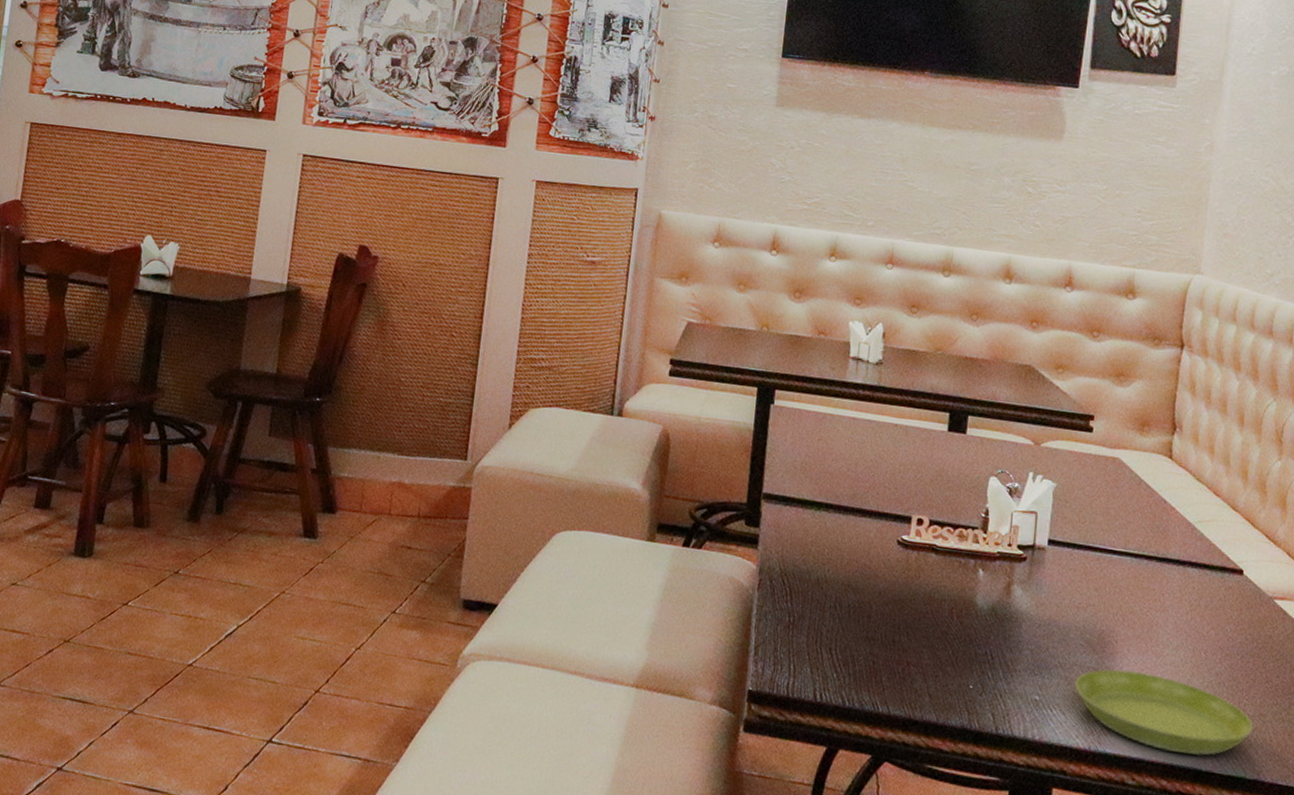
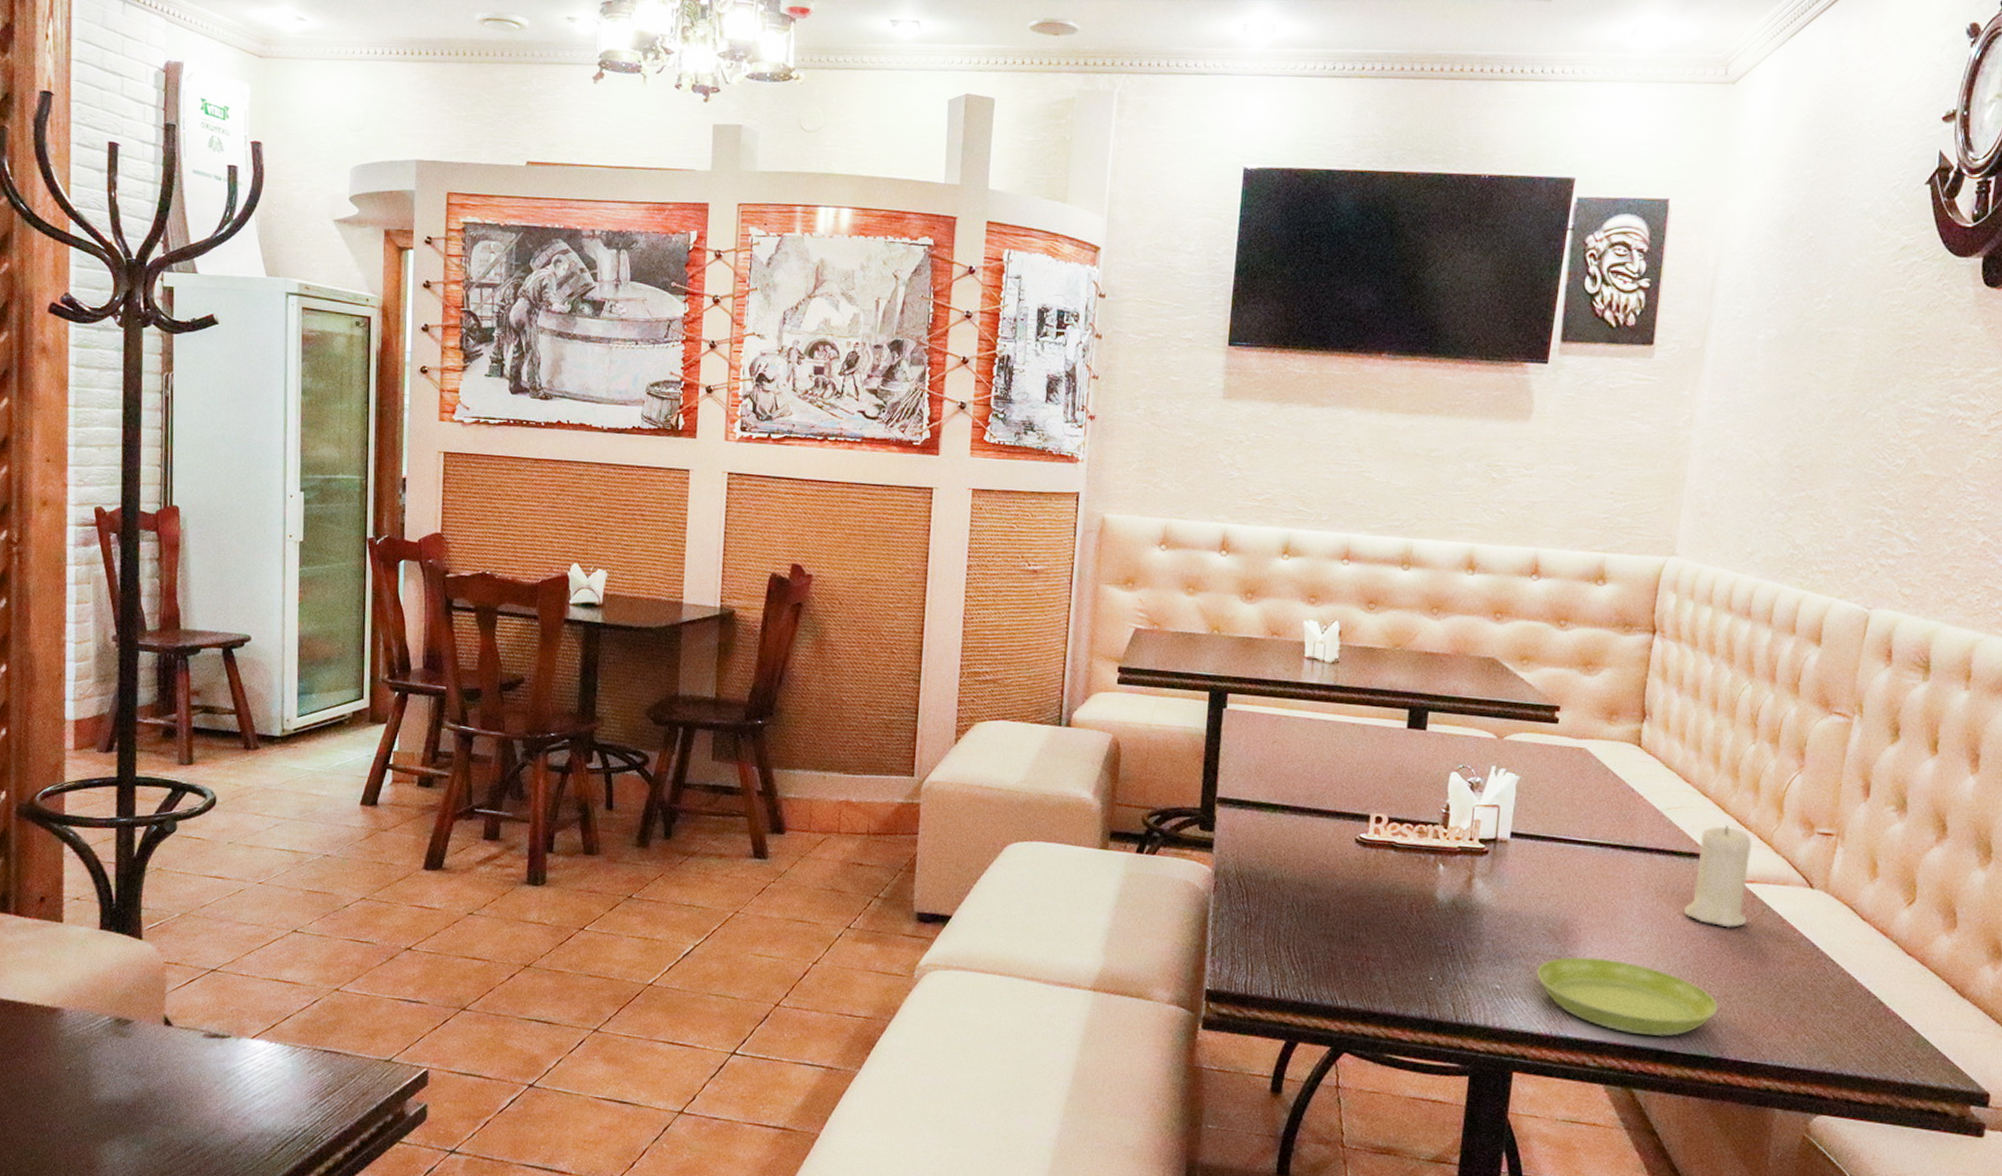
candle: none [1217,540,1281,645] -> present [1684,825,1752,928]

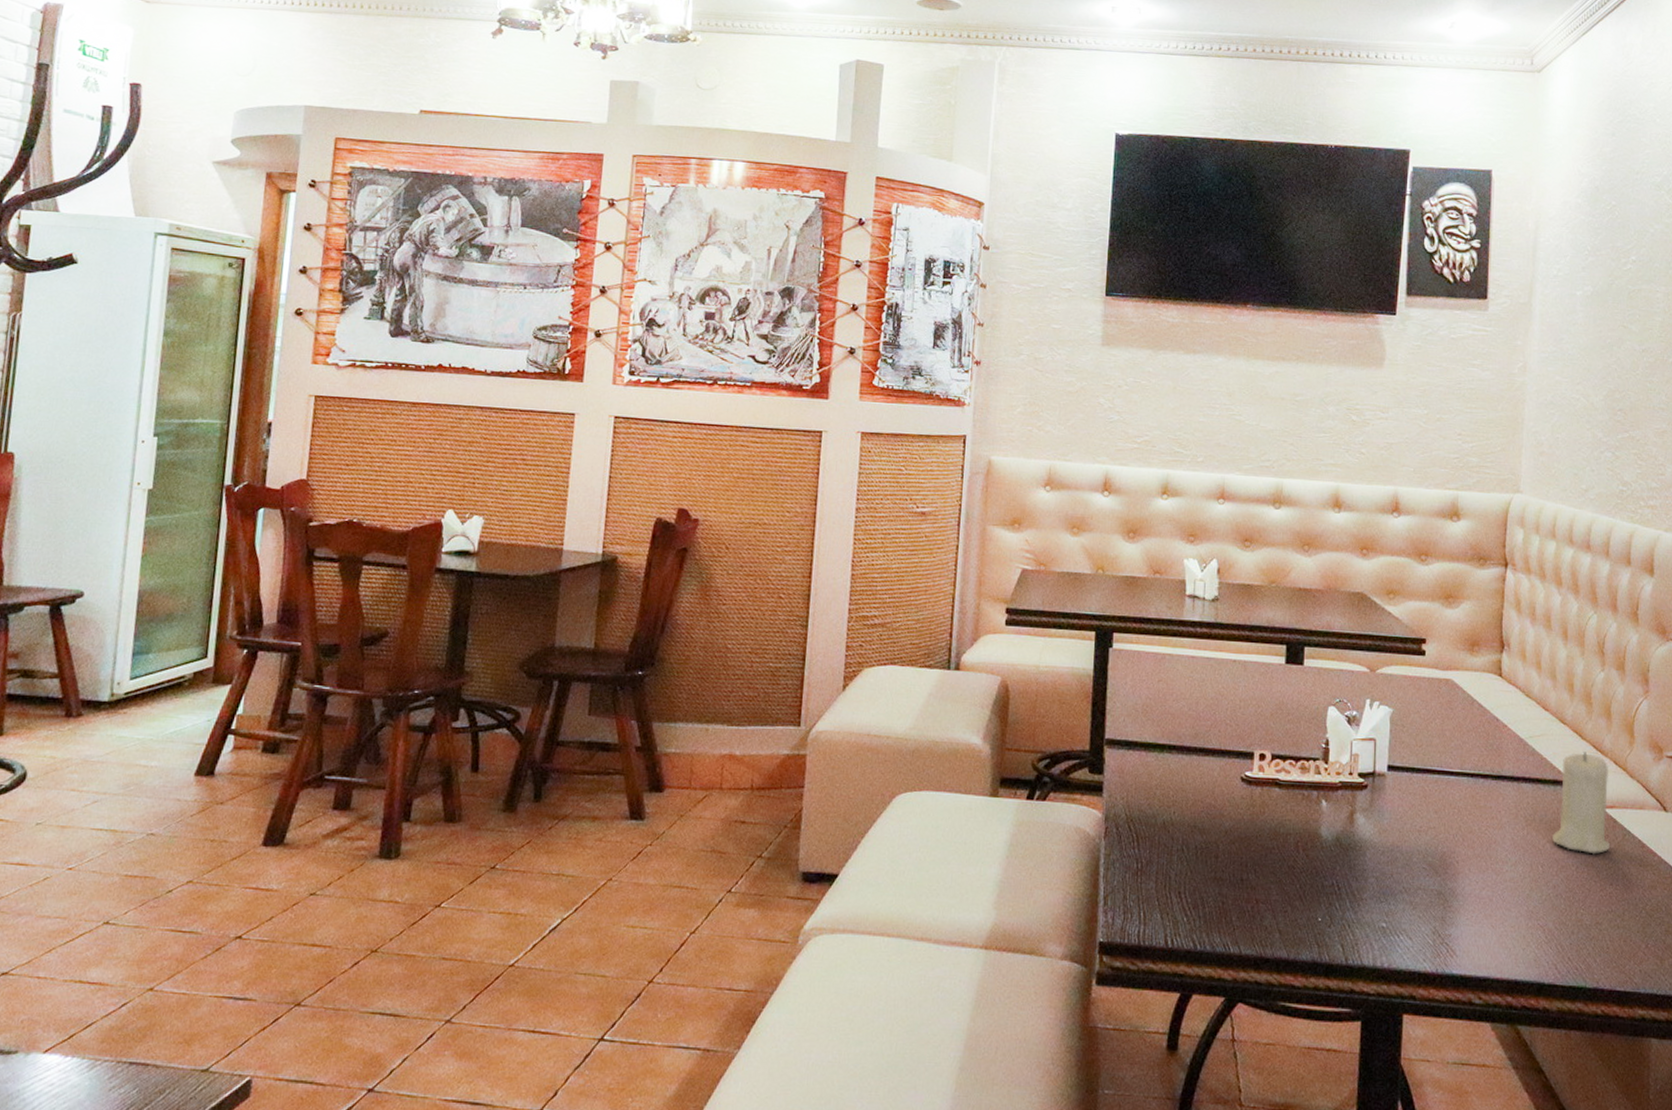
saucer: present [1536,956,1719,1037] -> none [1419,889,1591,970]

